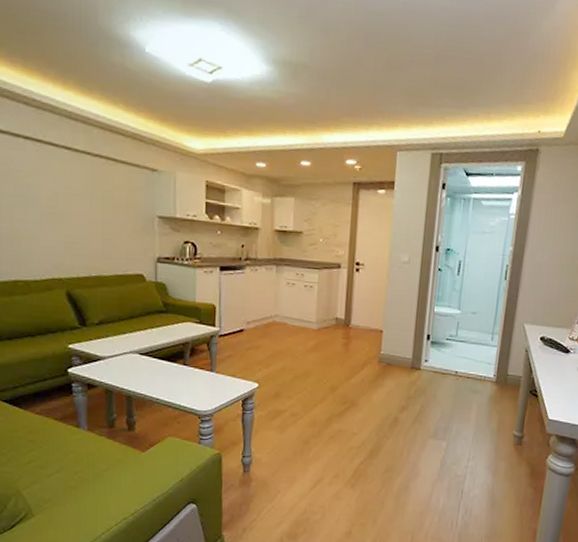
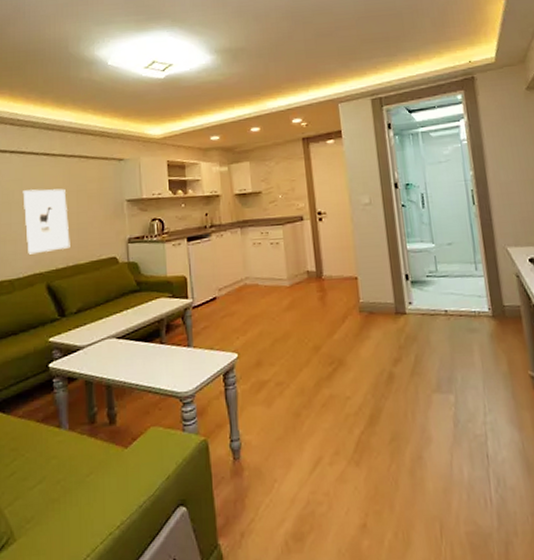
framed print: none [39,185,94,258] -> present [23,188,70,255]

